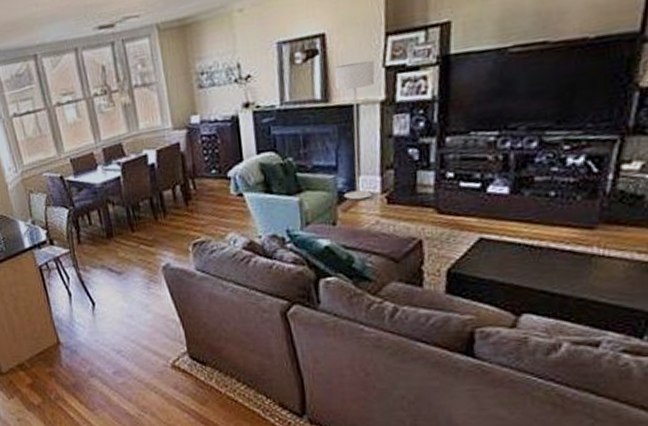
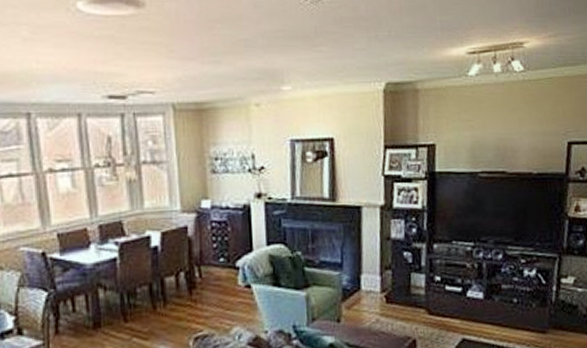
floor lamp: present [334,60,375,200] -> none [341,167,376,298]

